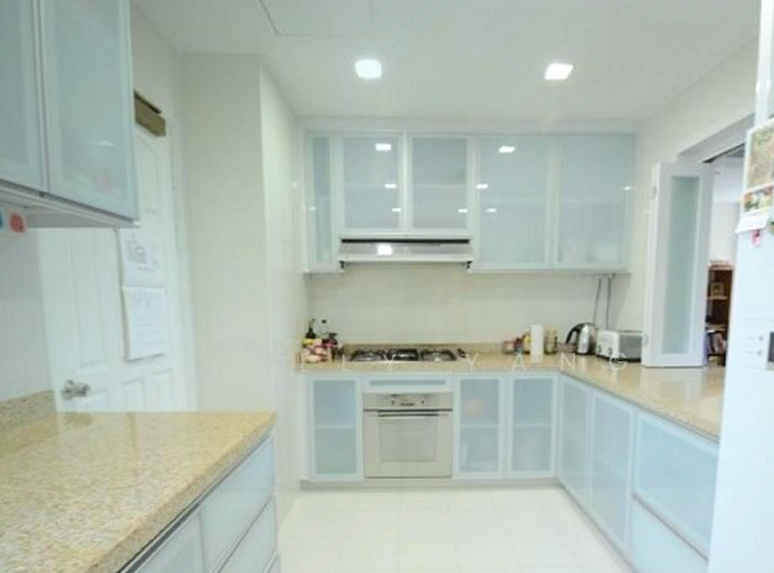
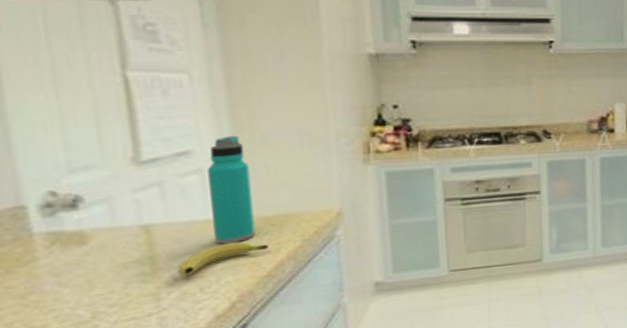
fruit: none [151,433,217,458] -> present [177,242,268,277]
water bottle: none [175,342,208,434] -> present [207,135,256,245]

